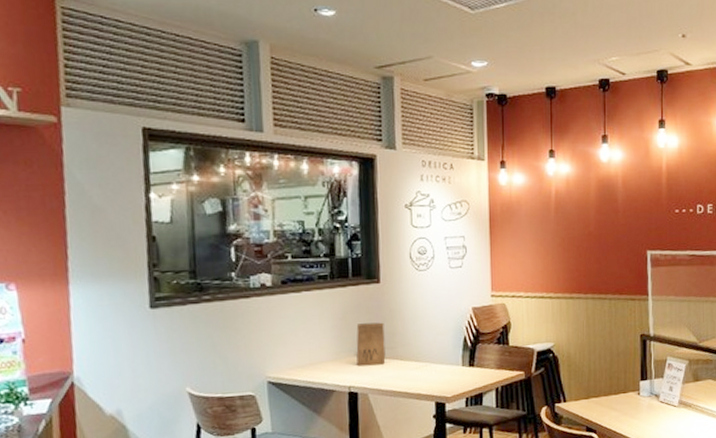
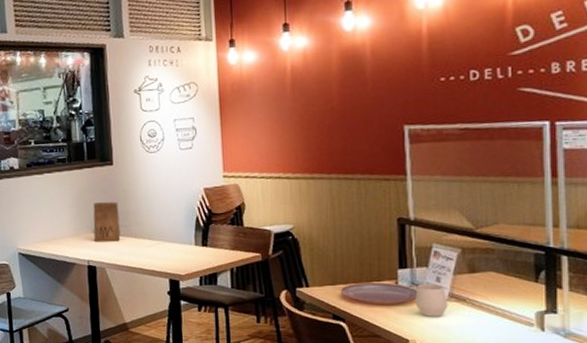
plate: none [594,394,655,415] -> present [341,283,418,306]
cup: none [653,392,678,423] -> present [415,283,448,318]

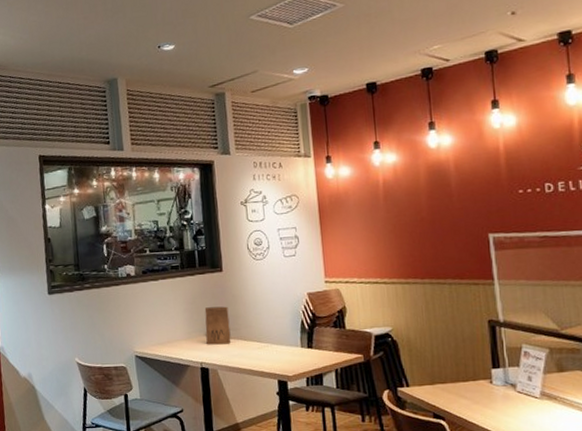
plate: present [341,283,418,306] -> none [440,382,512,404]
cup: present [415,283,448,318] -> none [509,382,541,416]

